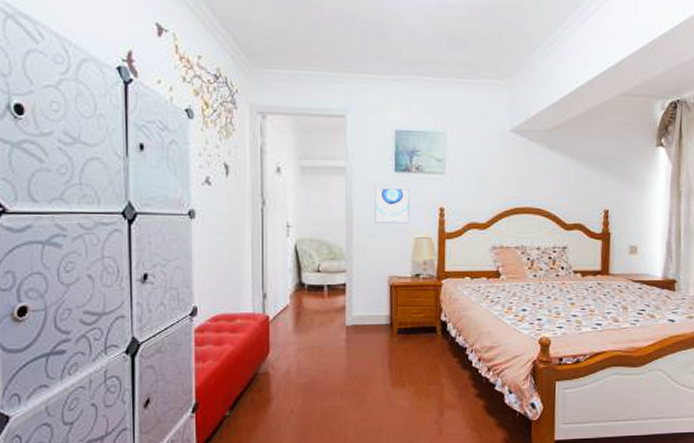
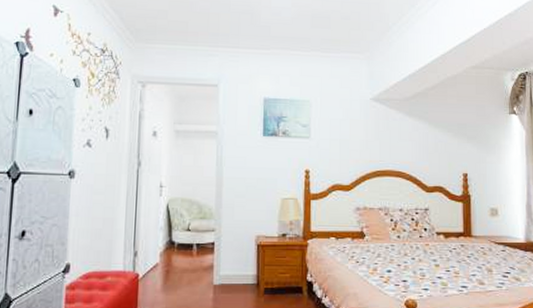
wall art: present [374,187,409,224] -> none [243,150,277,185]

